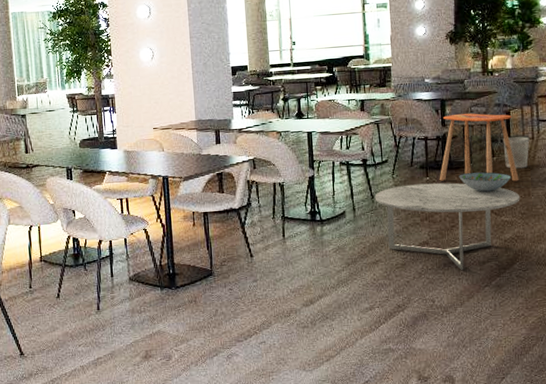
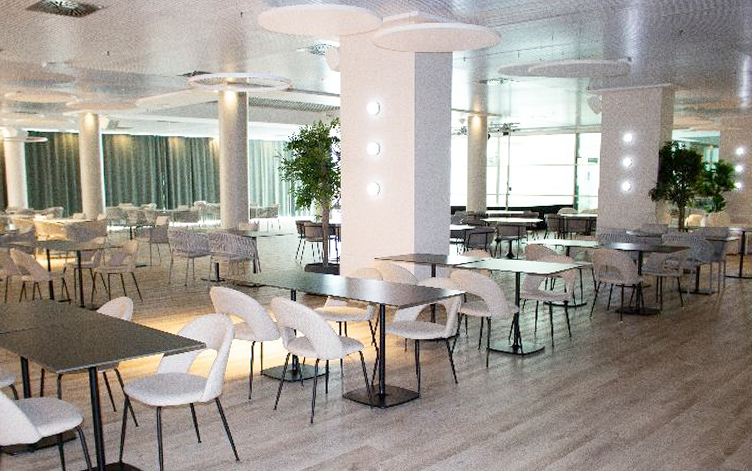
coffee table: present [374,182,520,271] -> none [572,326,703,408]
side table: present [439,113,519,182] -> none [632,265,703,330]
decorative bowl: present [459,171,512,192] -> none [650,319,697,338]
wastebasket: present [503,136,530,169] -> none [691,289,716,319]

